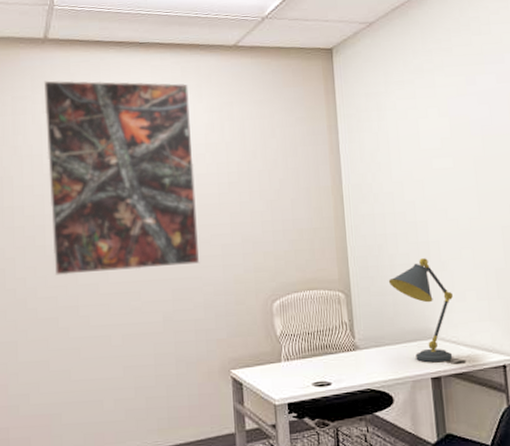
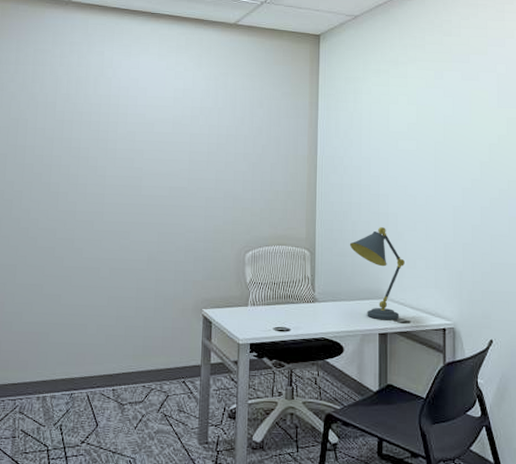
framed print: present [43,80,200,276] -> none [56,38,191,213]

